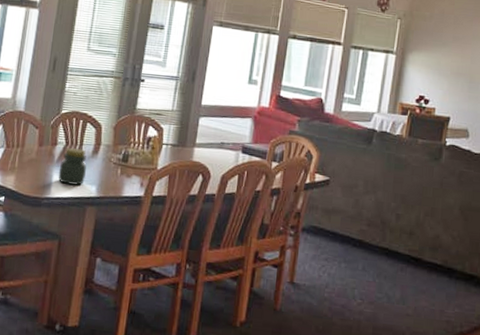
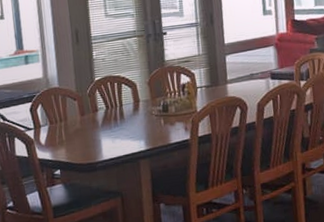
jar: present [58,148,87,186] -> none [105,109,132,145]

